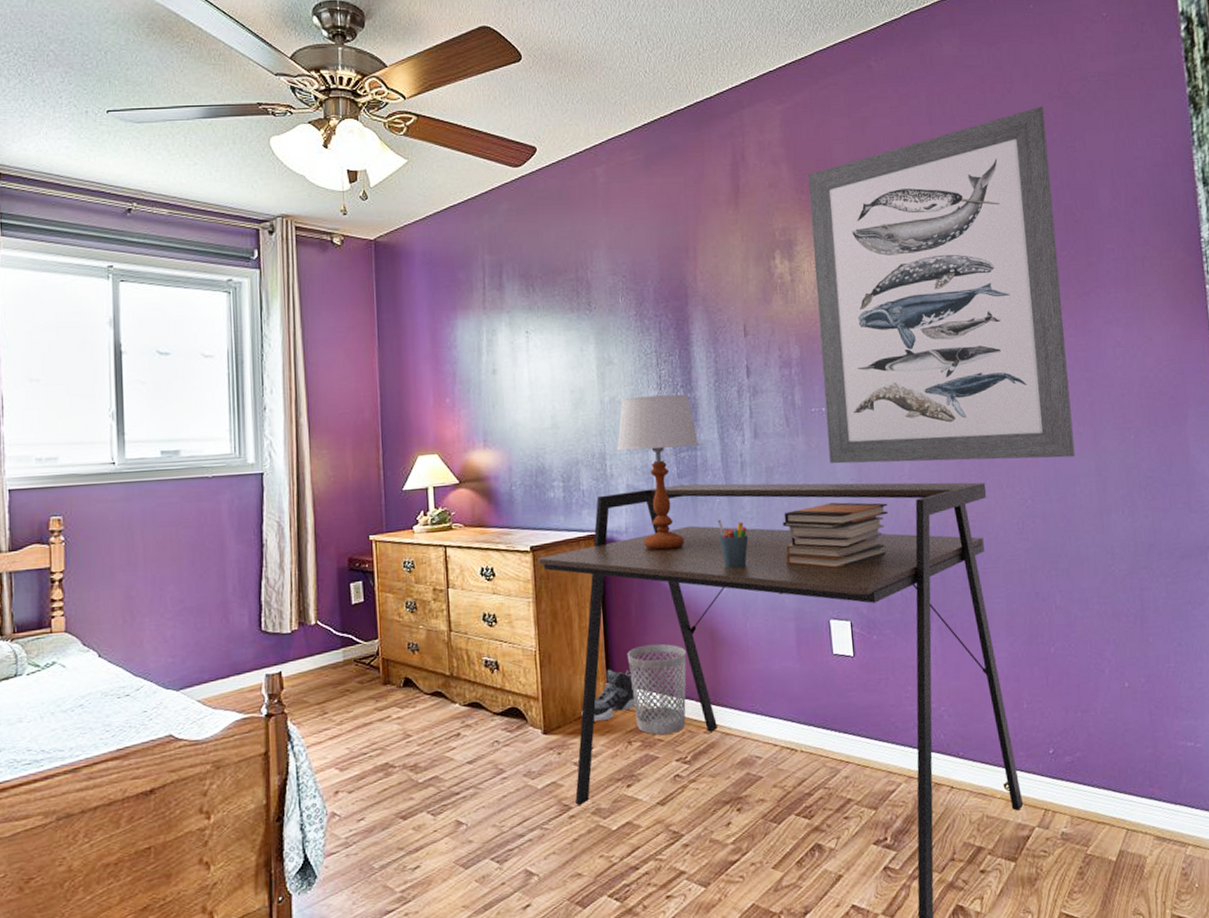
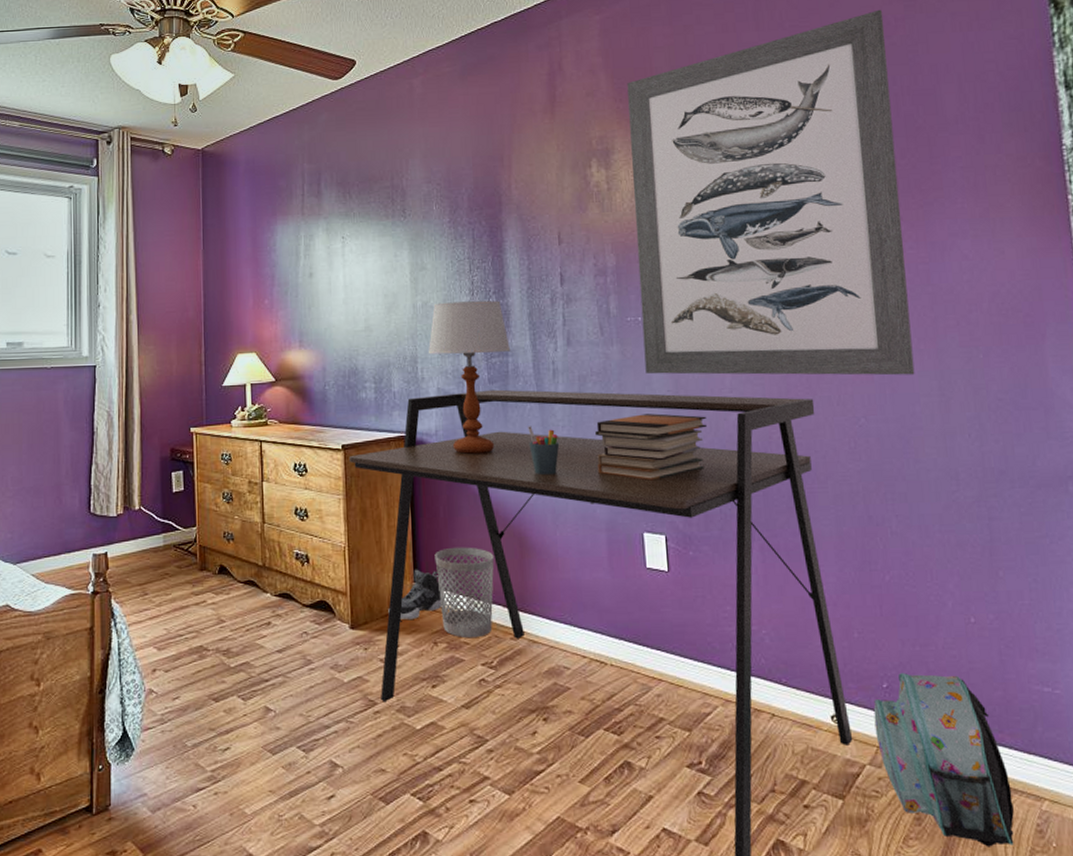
backpack: none [1041,737,1163,894] -> present [873,673,1014,847]

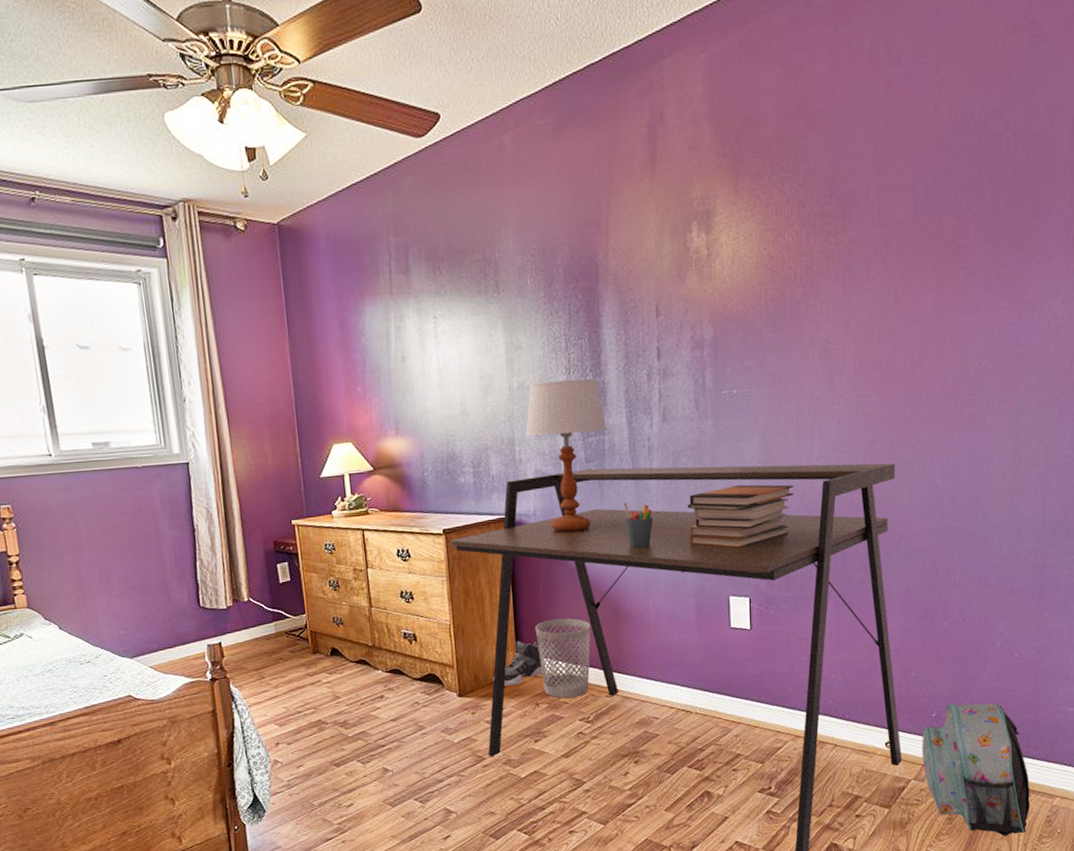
wall art: present [627,9,915,376] -> none [732,40,1005,447]

